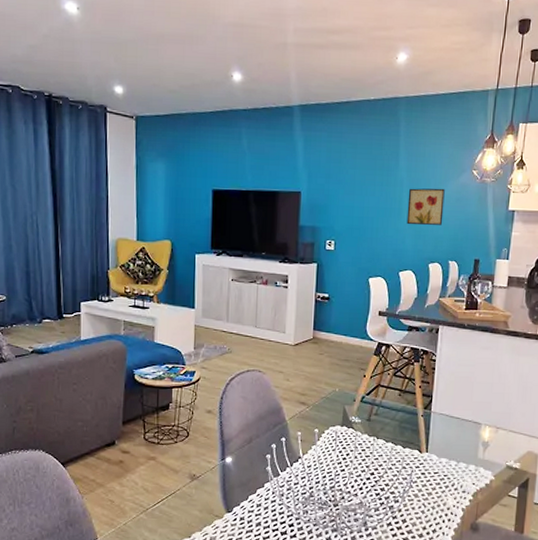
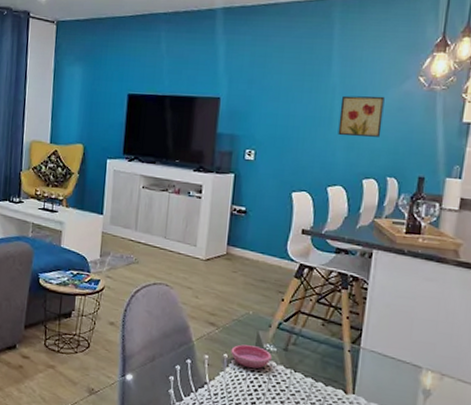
saucer: none [321,419,357,439] -> present [231,344,272,369]

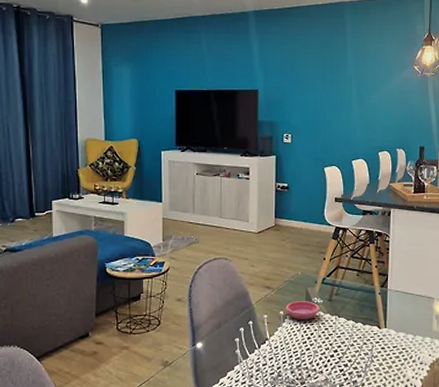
wall art: present [338,95,385,137] -> none [356,83,390,117]

